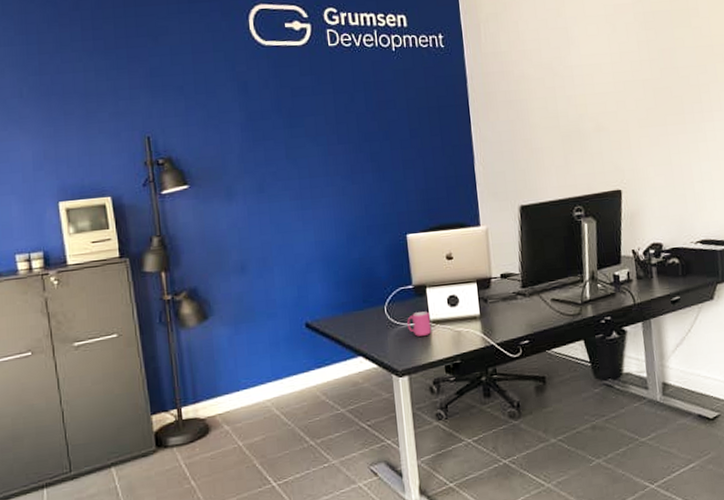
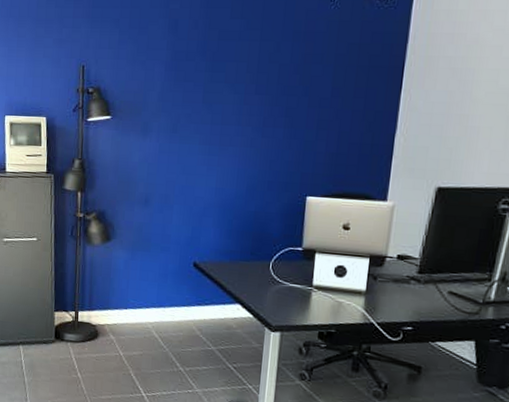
mug: present [407,311,431,336] -> none [289,274,313,299]

